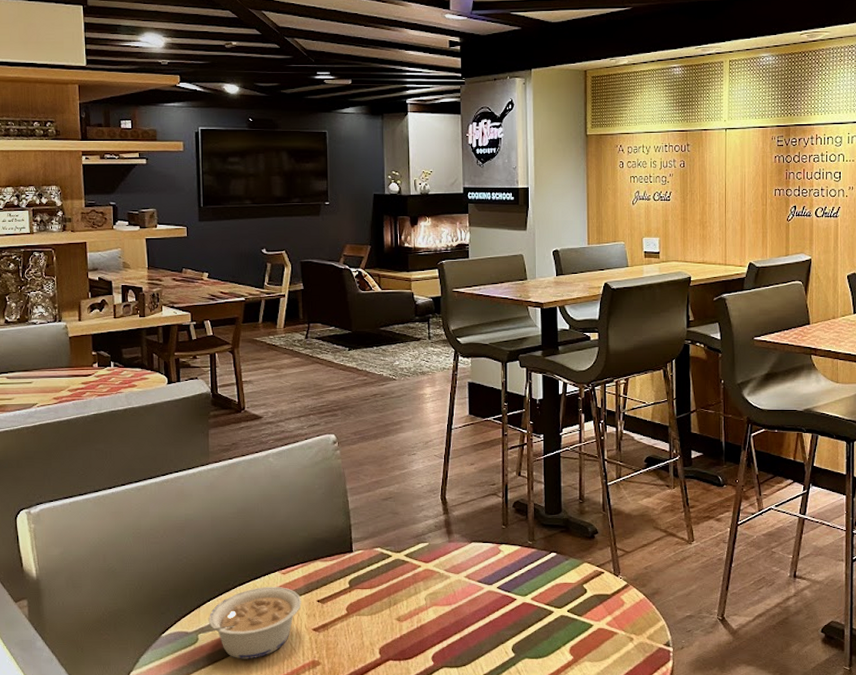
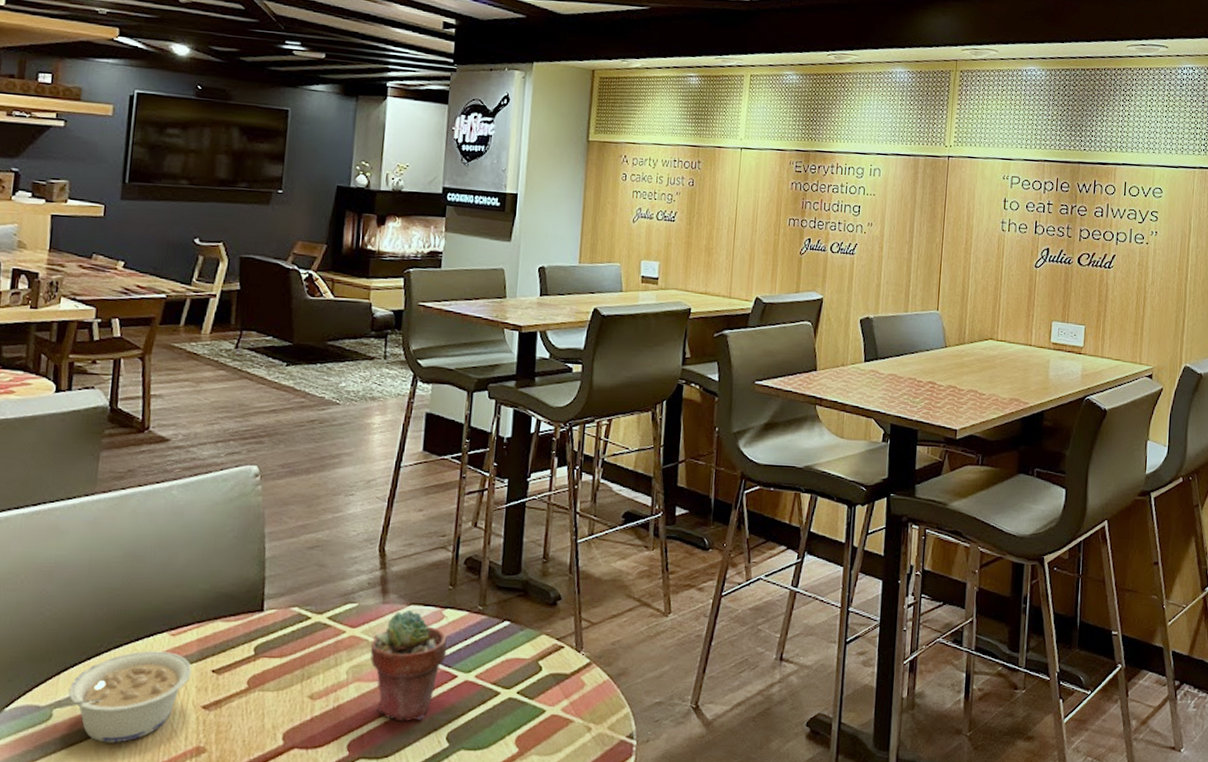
potted succulent: none [442,546,506,636] -> present [370,609,447,721]

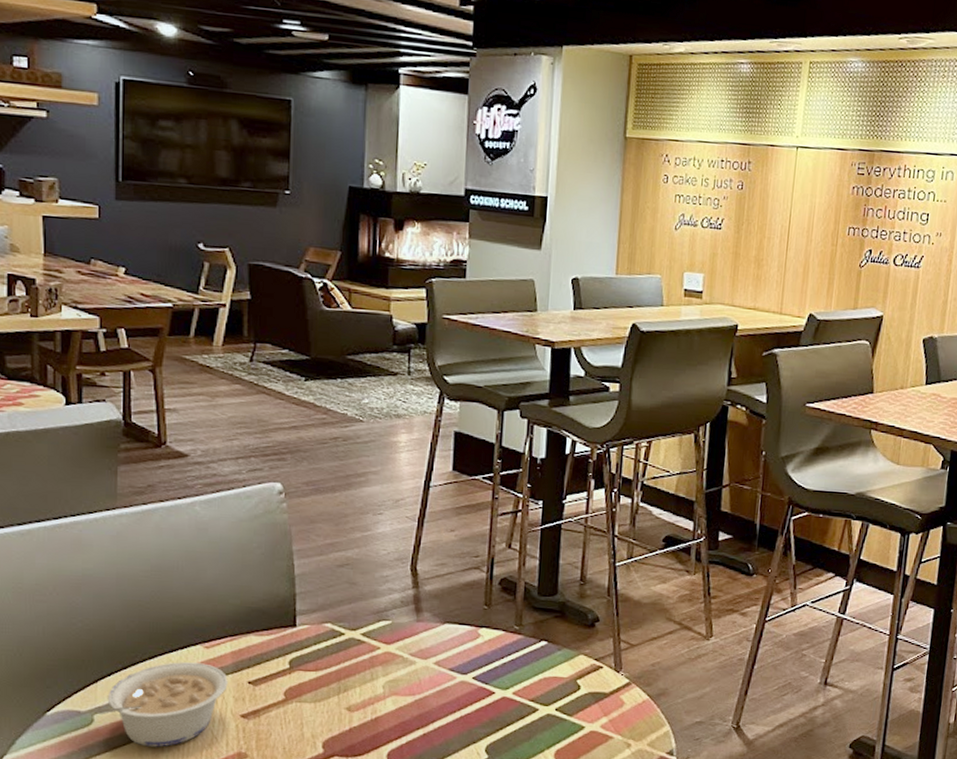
potted succulent: present [370,609,447,721] -> none [406,628,484,734]

